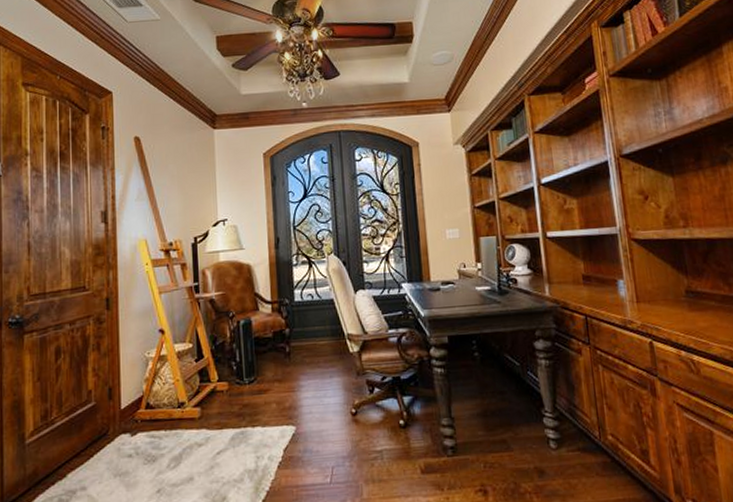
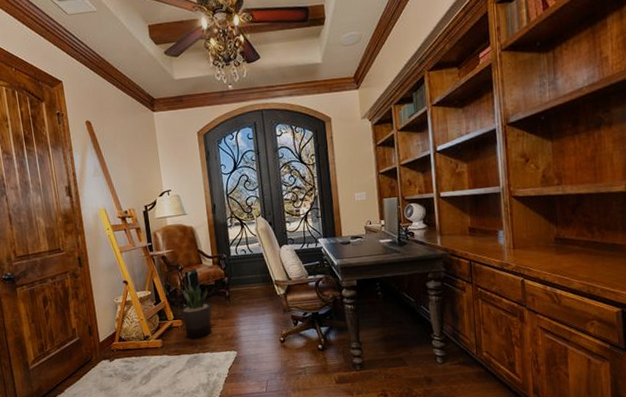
planter: none [228,336,267,408] -> present [180,284,212,339]

